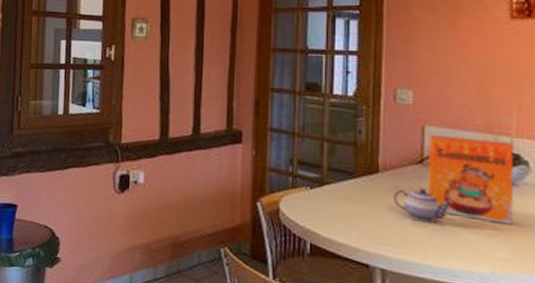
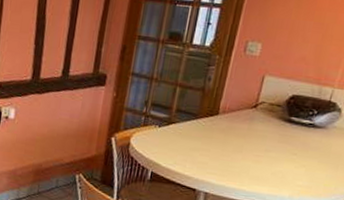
teapot: present [394,189,453,223] -> none [226,129,274,157]
cereal box: present [427,135,515,225] -> none [254,84,334,160]

